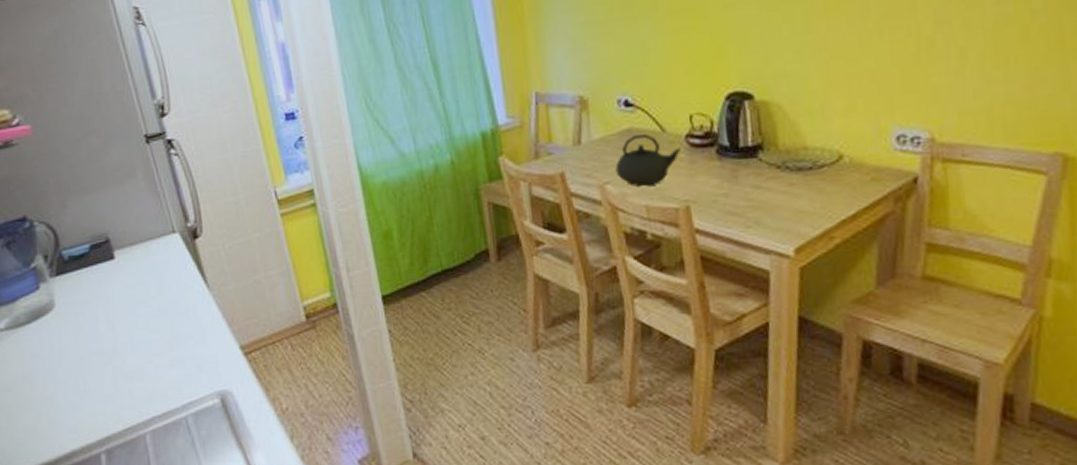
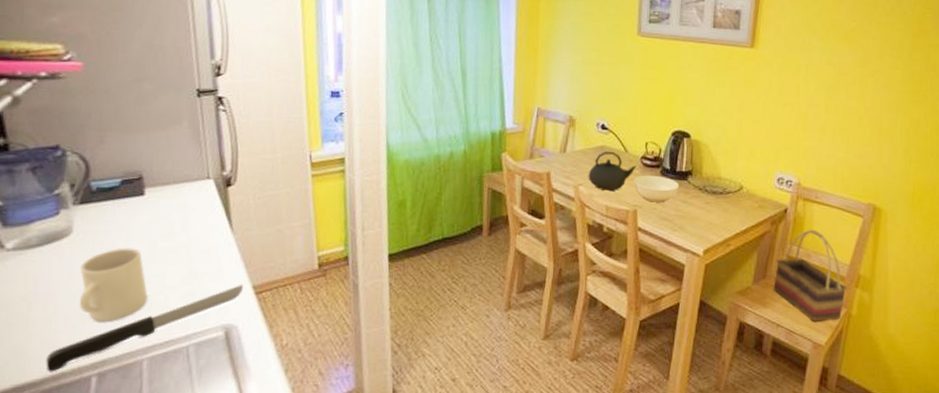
kitchen knife: none [56,346,231,451] -> present [46,285,243,372]
cup: none [69,316,138,397] -> present [79,247,148,323]
bowl: none [680,156,748,194] -> present [634,175,680,203]
woven basket: none [909,201,1032,331] -> present [773,229,847,322]

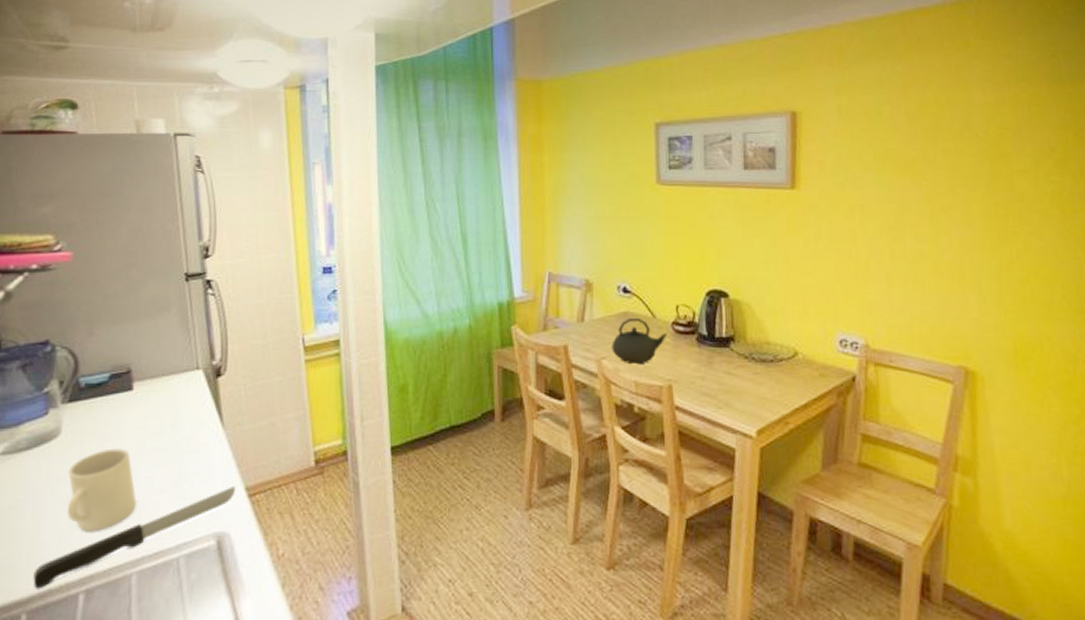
bowl: present [634,175,680,203] -> none [666,343,721,375]
woven basket: present [773,229,847,322] -> none [847,400,943,516]

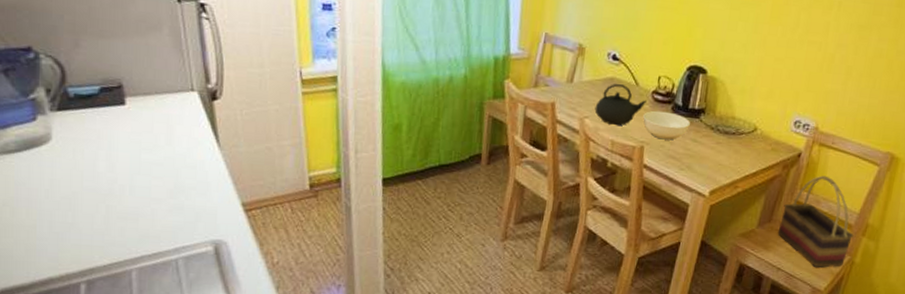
kitchen knife: present [33,487,235,589] -> none [33,201,232,277]
cup: present [67,448,137,532] -> none [62,157,134,232]
bowl: none [666,343,721,375] -> present [643,110,691,141]
woven basket: none [847,400,943,516] -> present [777,175,854,268]

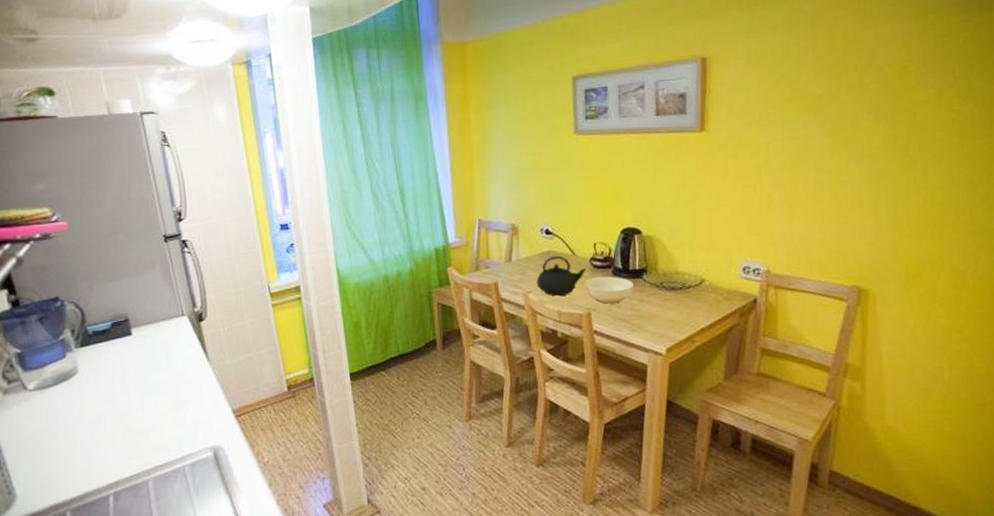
woven basket: present [777,175,854,268] -> none [747,318,834,416]

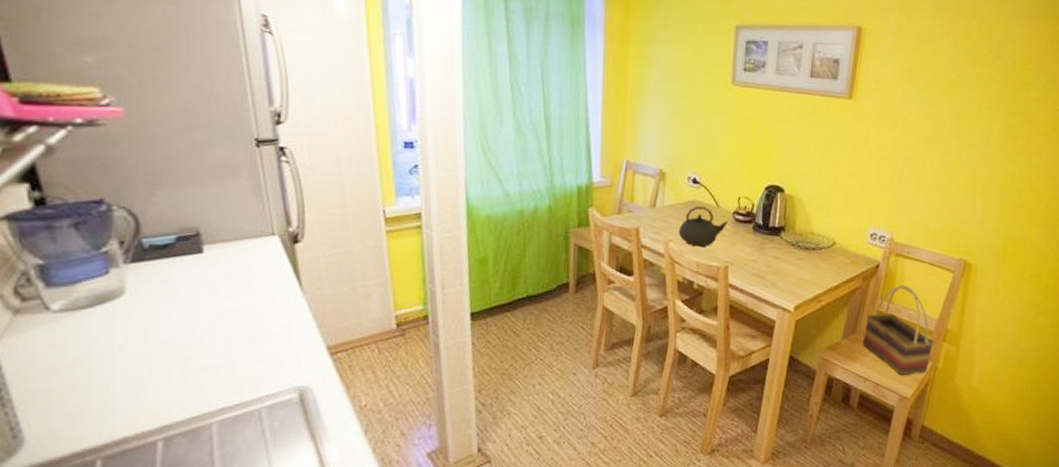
bowl: present [585,276,635,304] -> none [725,230,772,259]
woven basket: none [747,318,834,416] -> present [862,284,935,375]

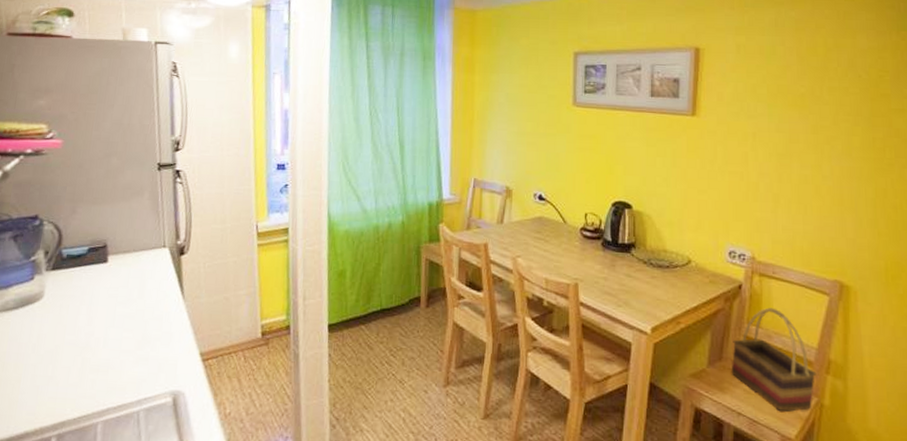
teapot: present [678,206,728,248] -> none [526,223,576,264]

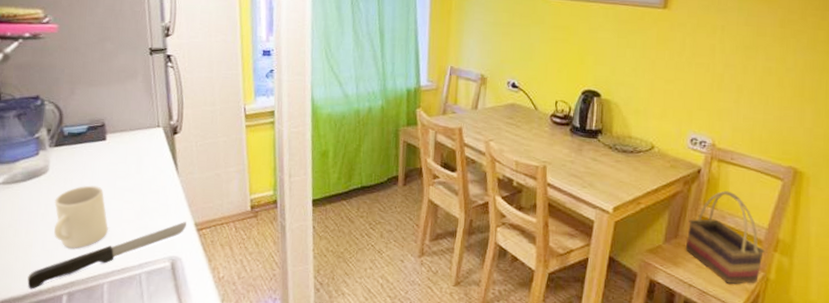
kitchen knife: none [12,351,191,431] -> present [27,222,186,289]
cup: none [45,312,106,385] -> present [54,185,108,249]

